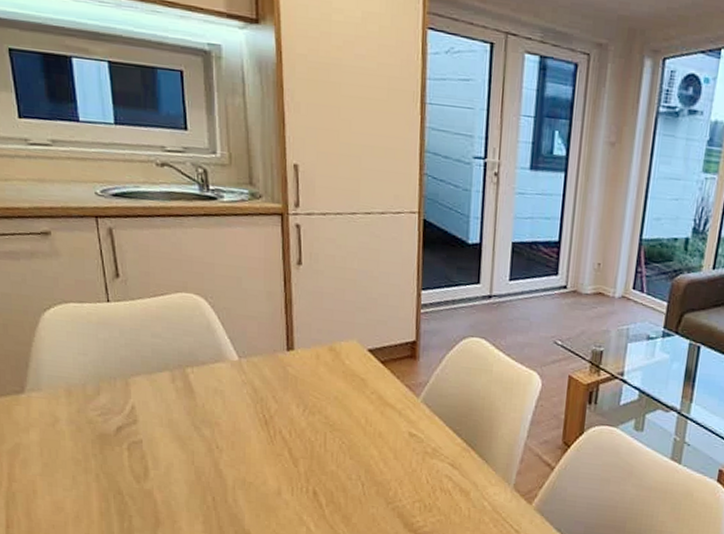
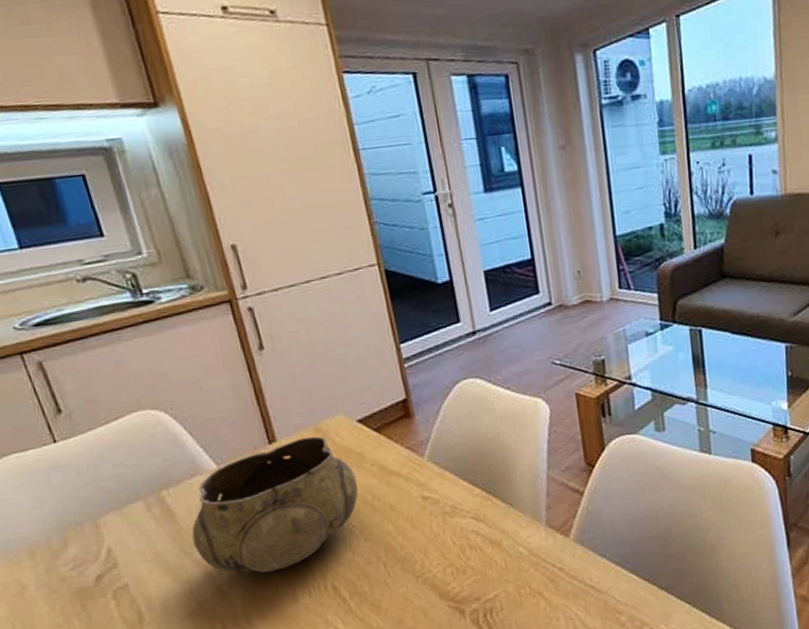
decorative bowl: none [204,352,356,464] -> present [192,436,359,573]

